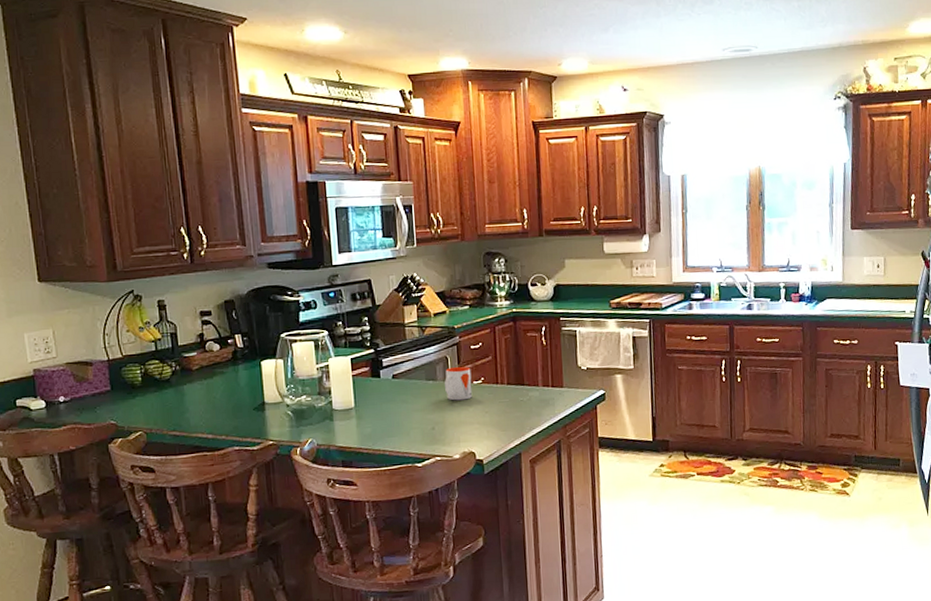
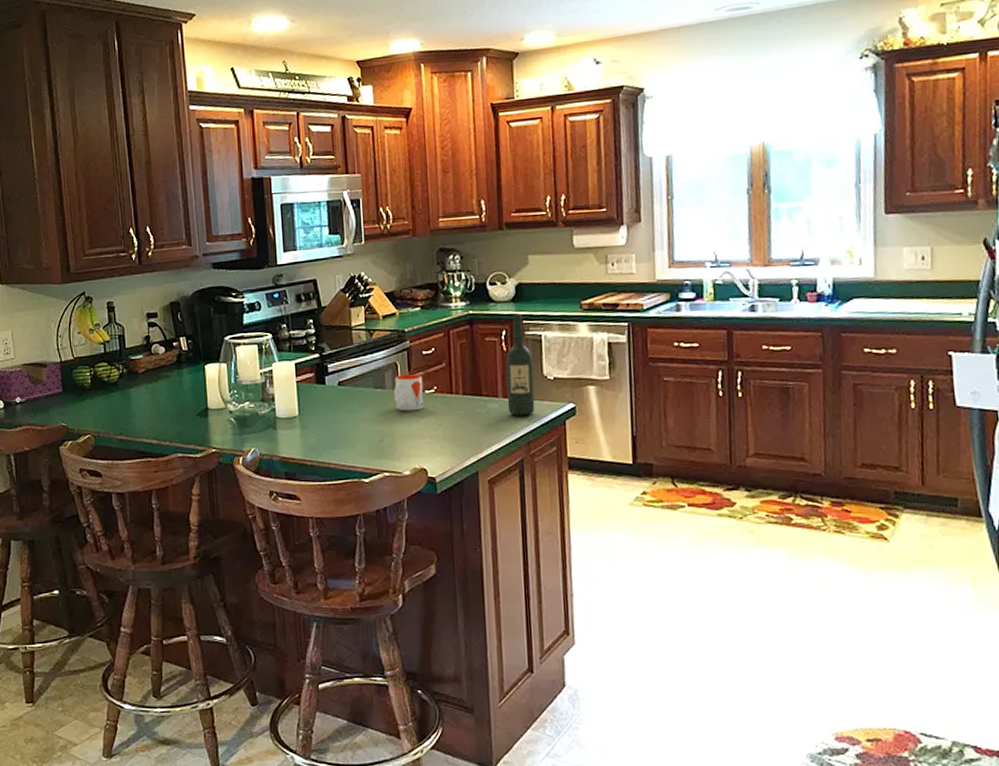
wine bottle: none [545,311,571,403] -> present [505,313,535,416]

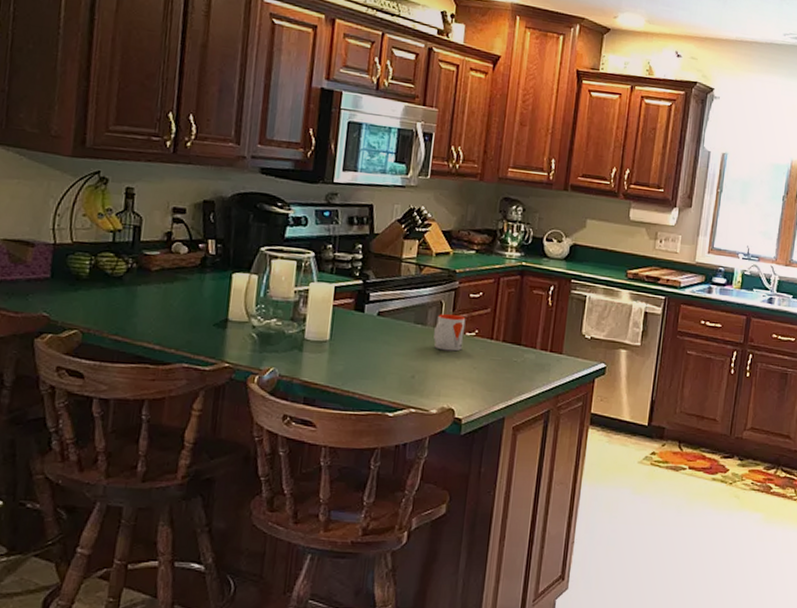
wine bottle: present [505,313,535,416] -> none [543,272,575,370]

